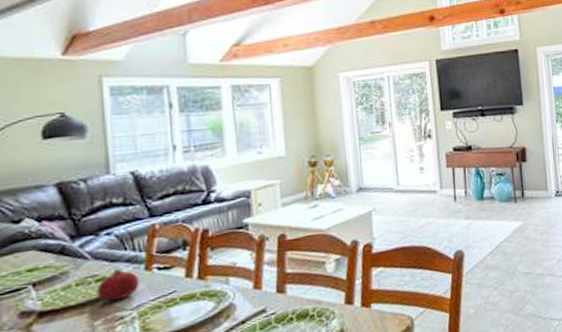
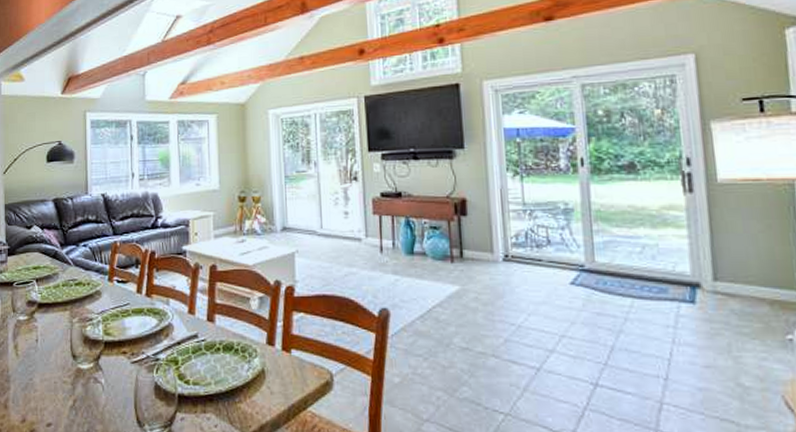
fruit: present [96,269,140,302] -> none [75,277,104,304]

